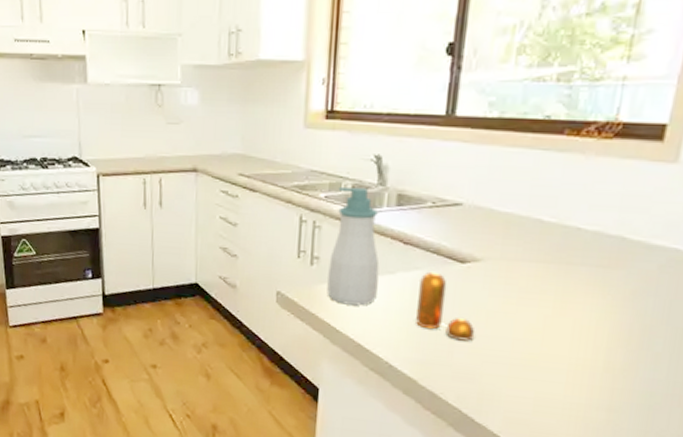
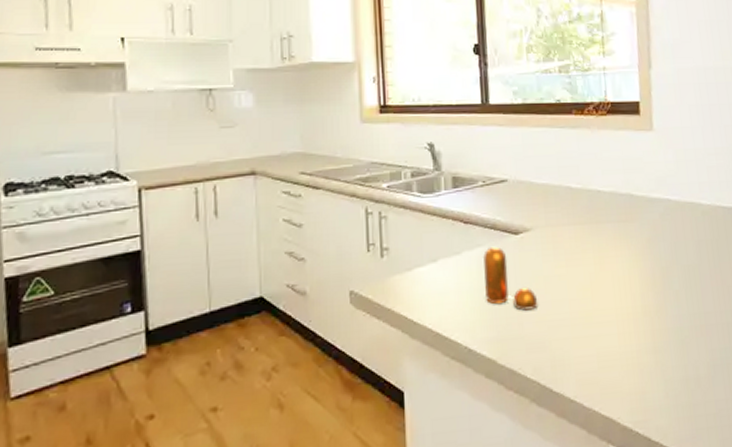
soap bottle: present [327,187,380,306] -> none [398,174,447,294]

